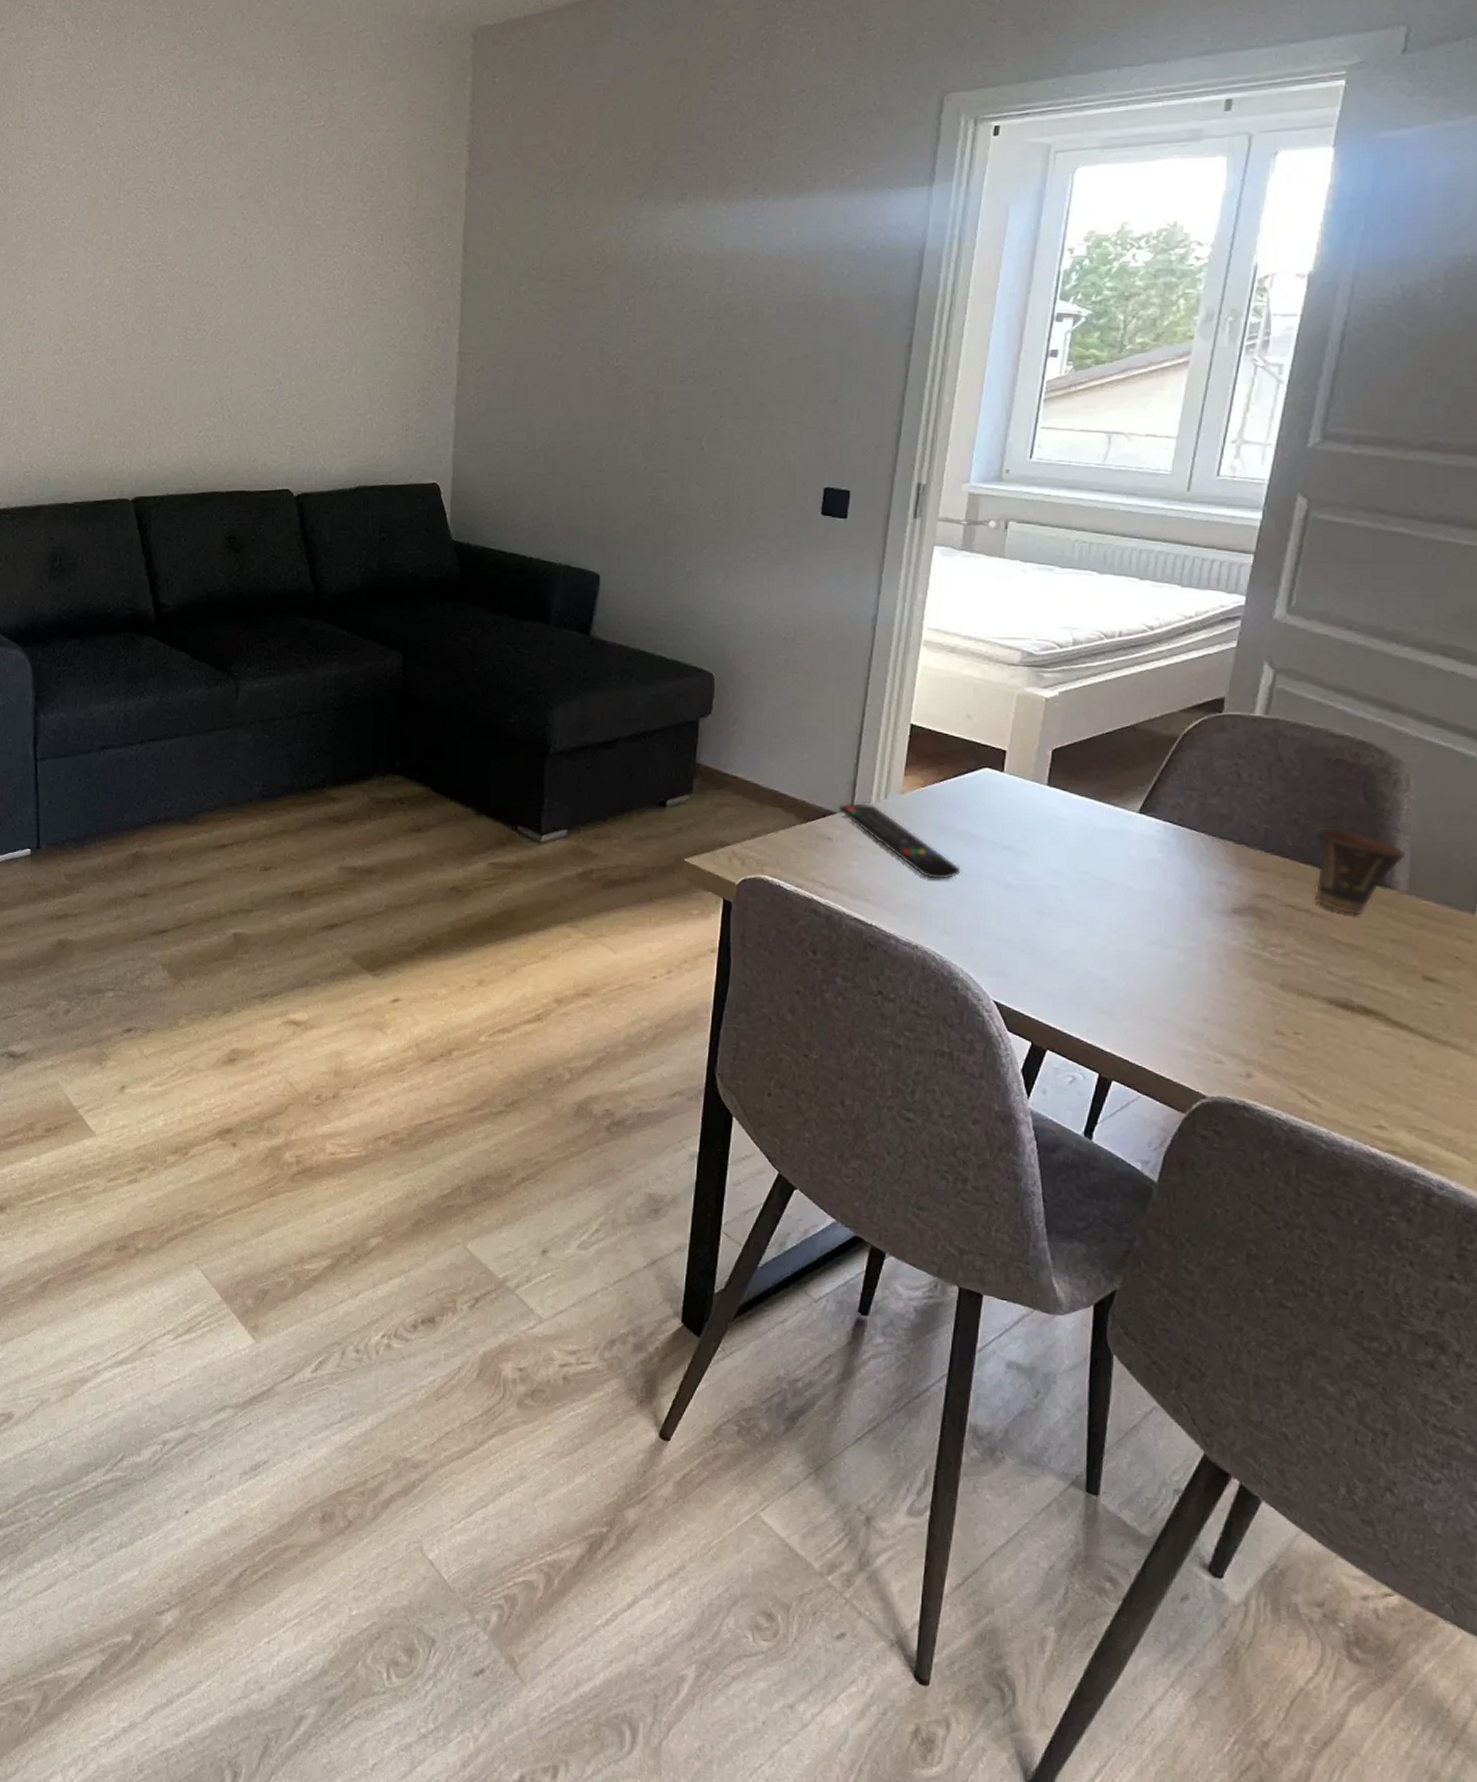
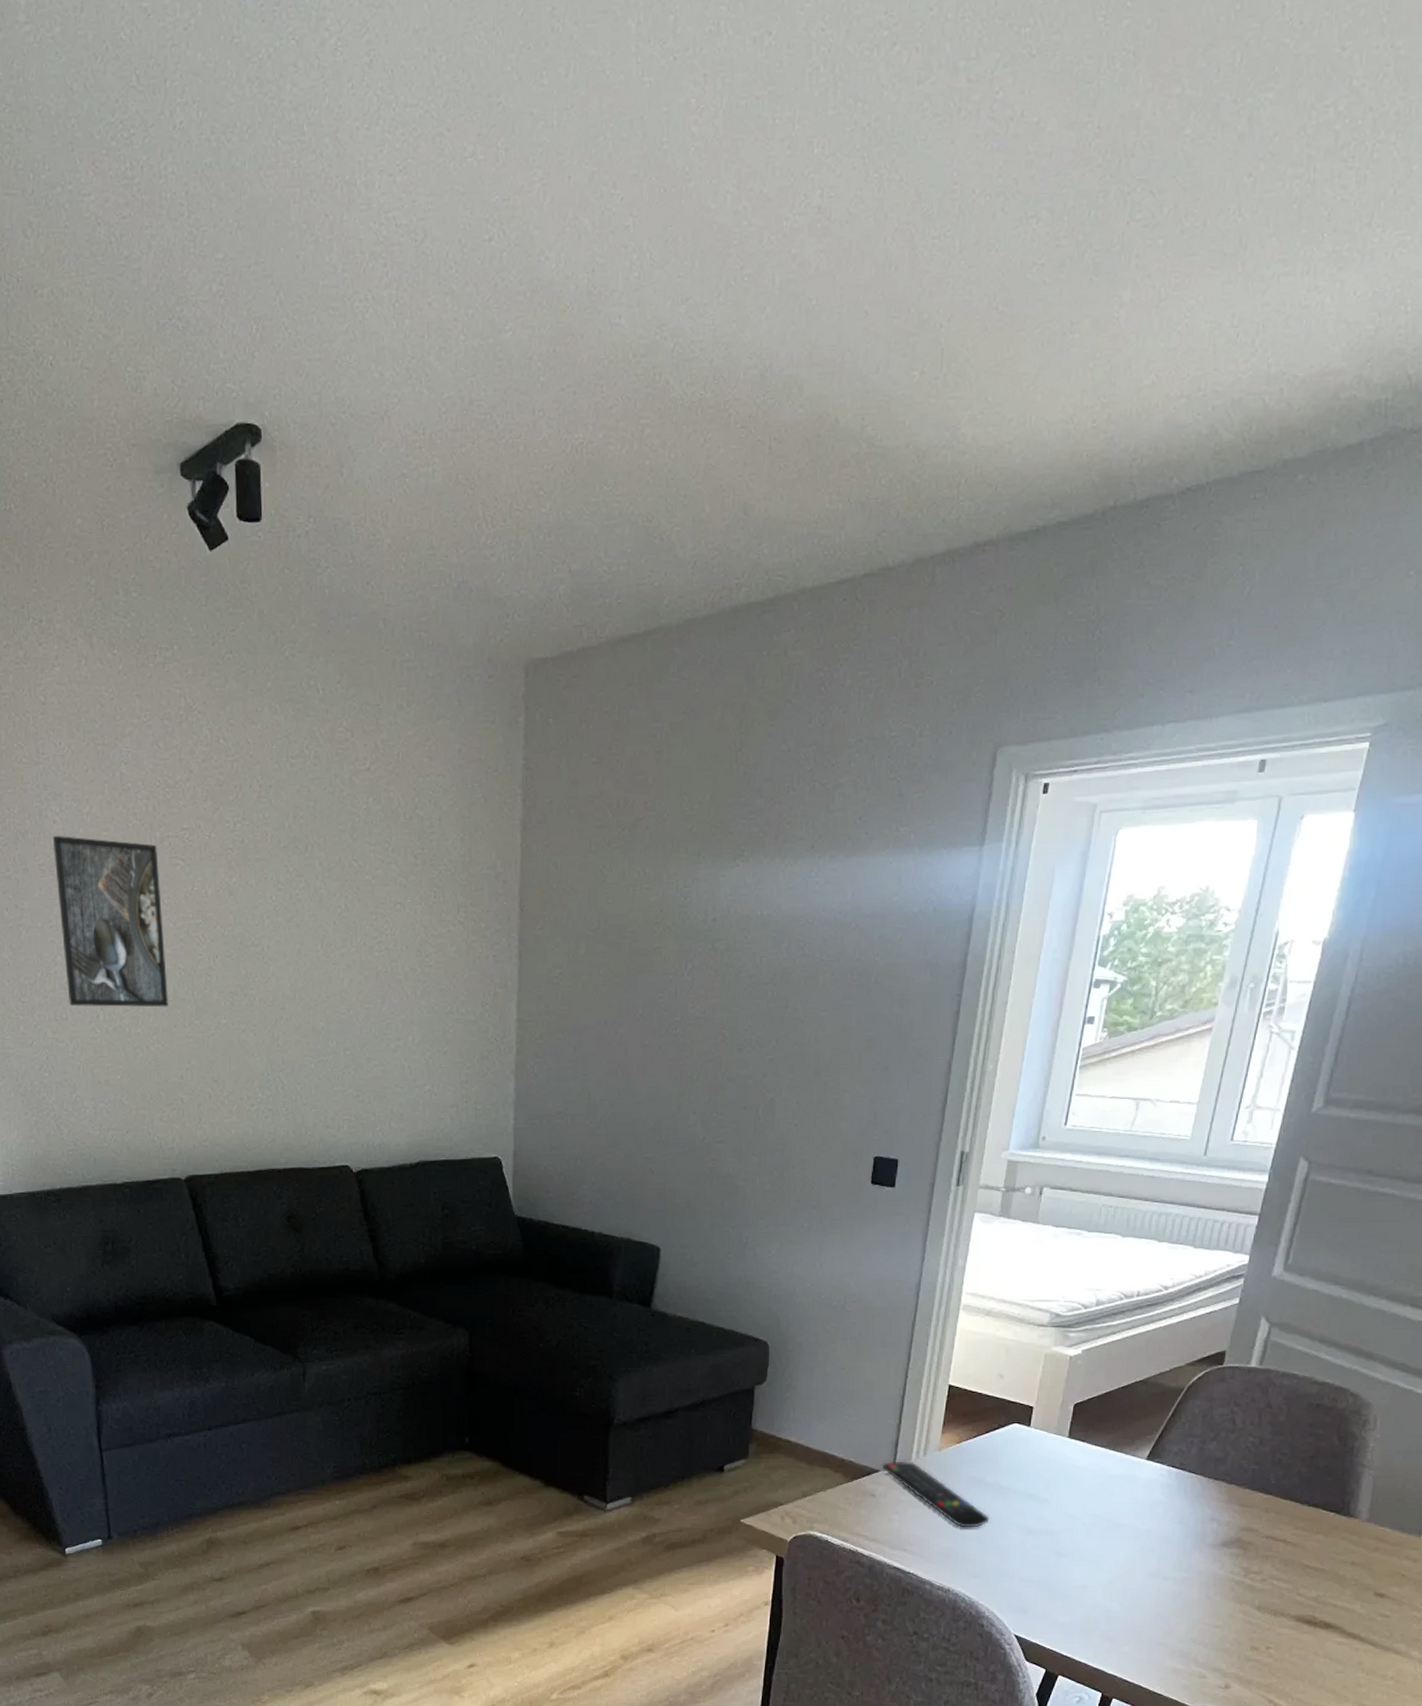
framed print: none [30,190,127,341] -> present [52,836,168,1007]
cup: present [1314,828,1405,916] -> none [1290,1466,1368,1543]

